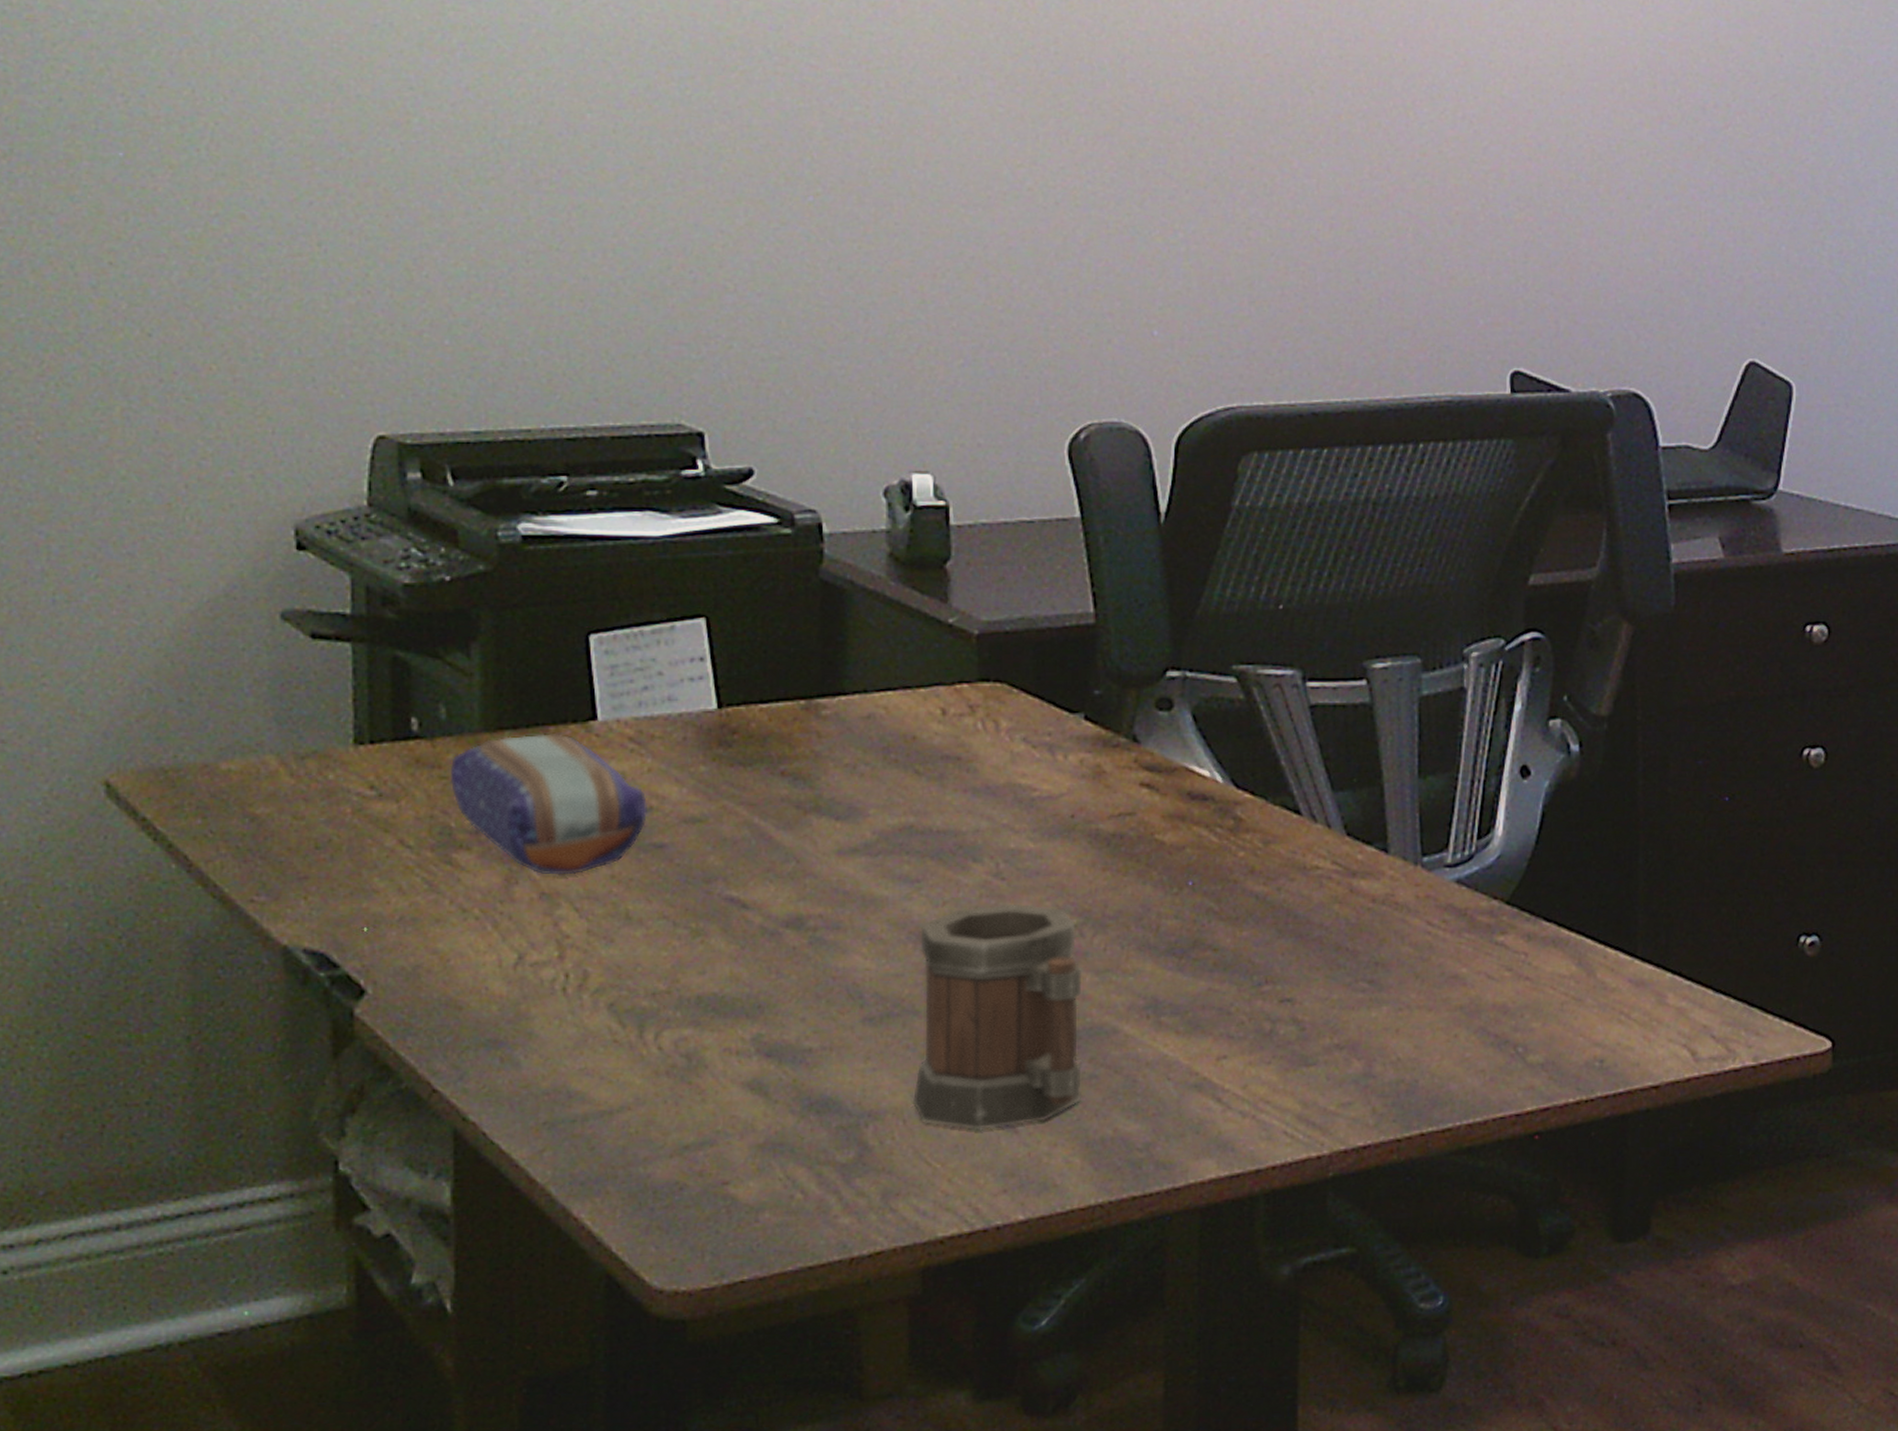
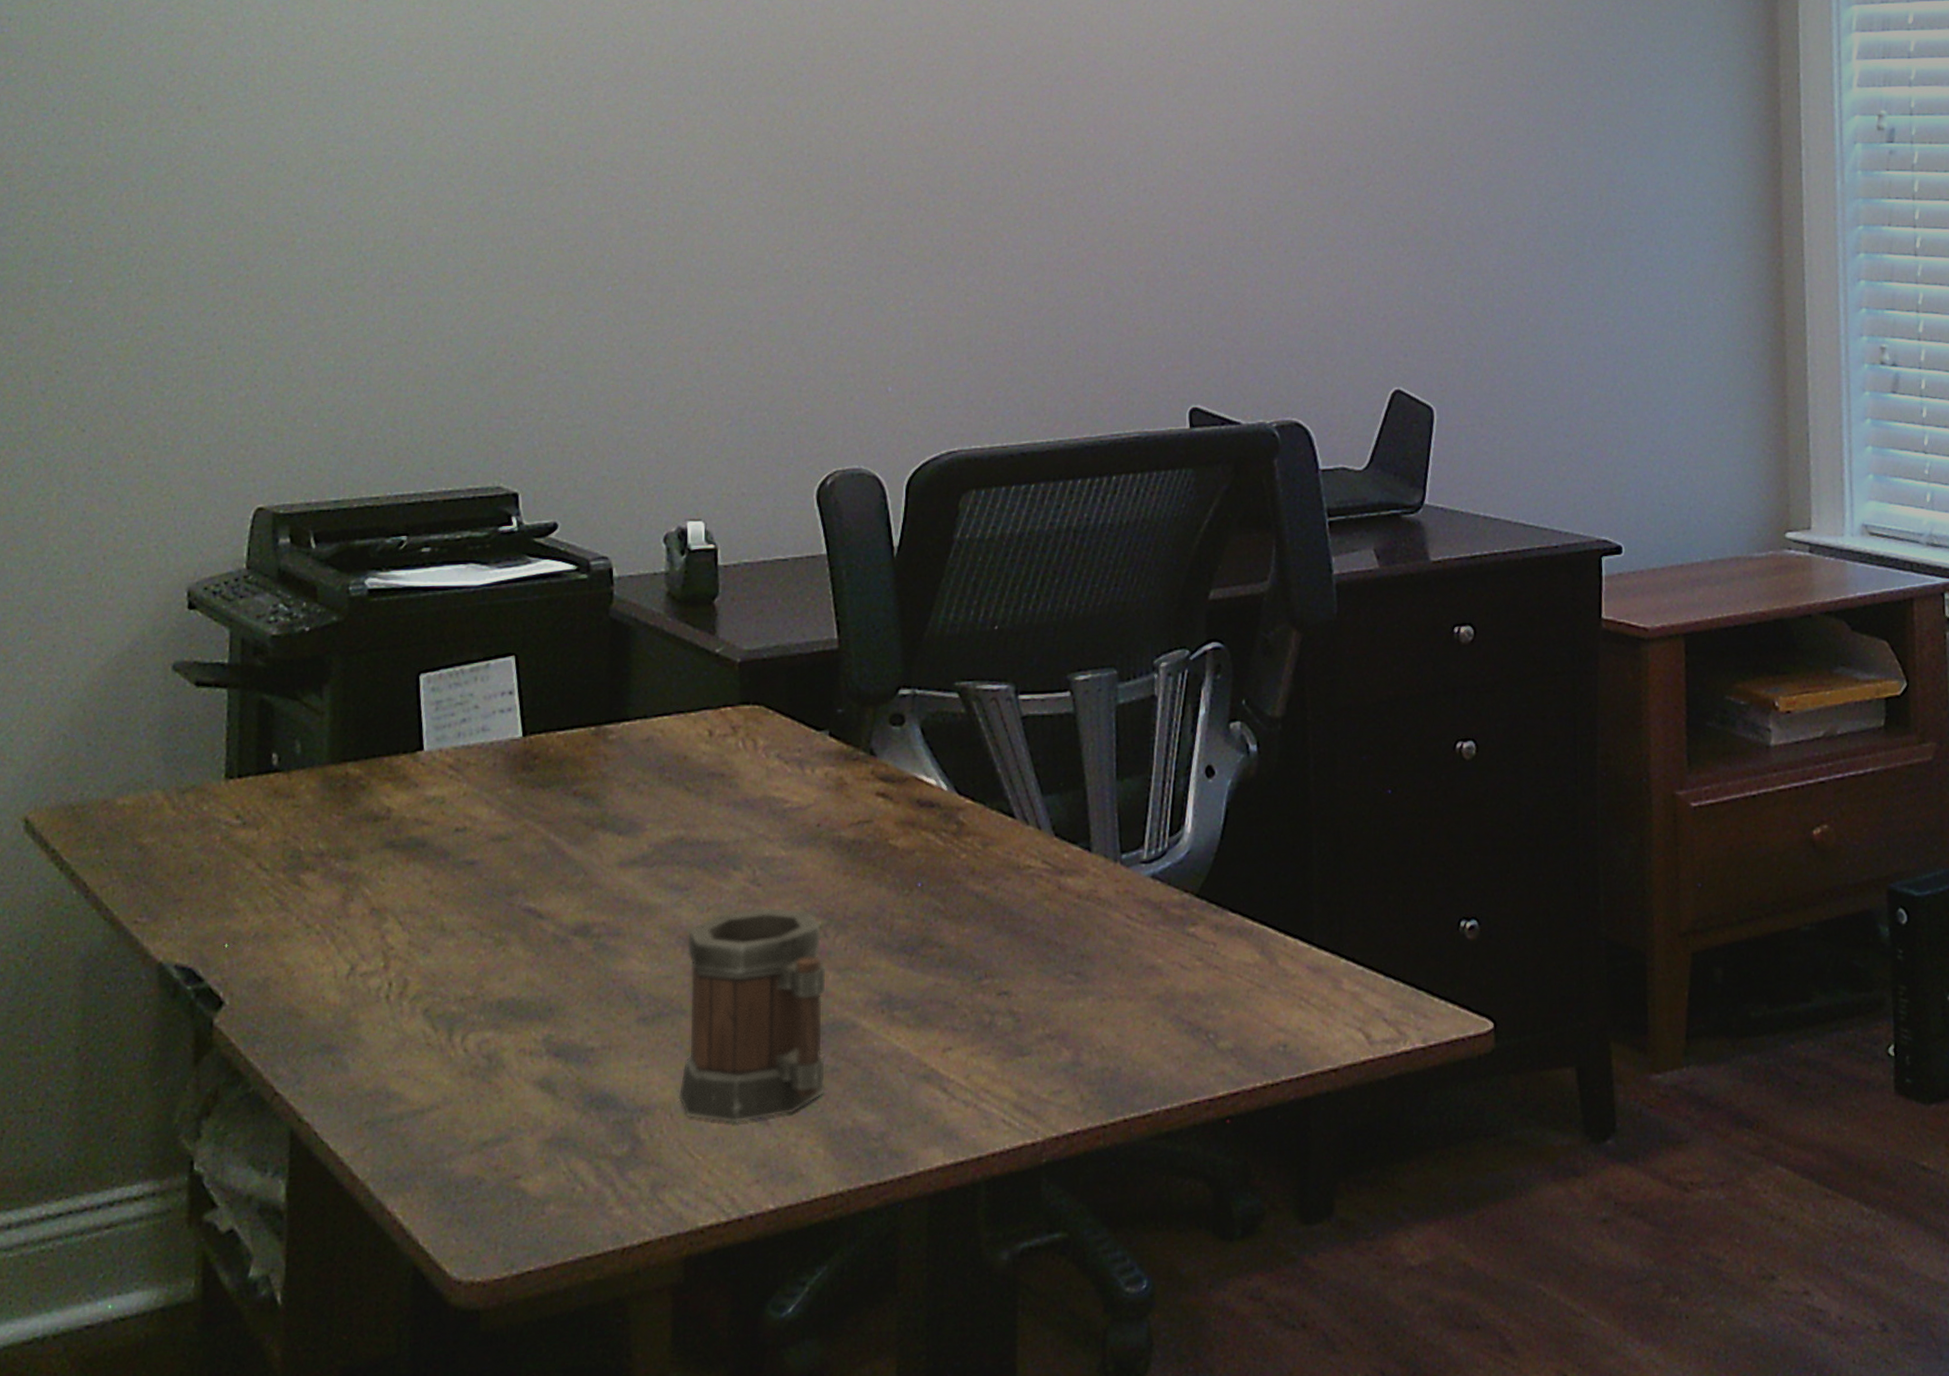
pencil case: present [450,732,649,875] -> none [301,763,463,892]

